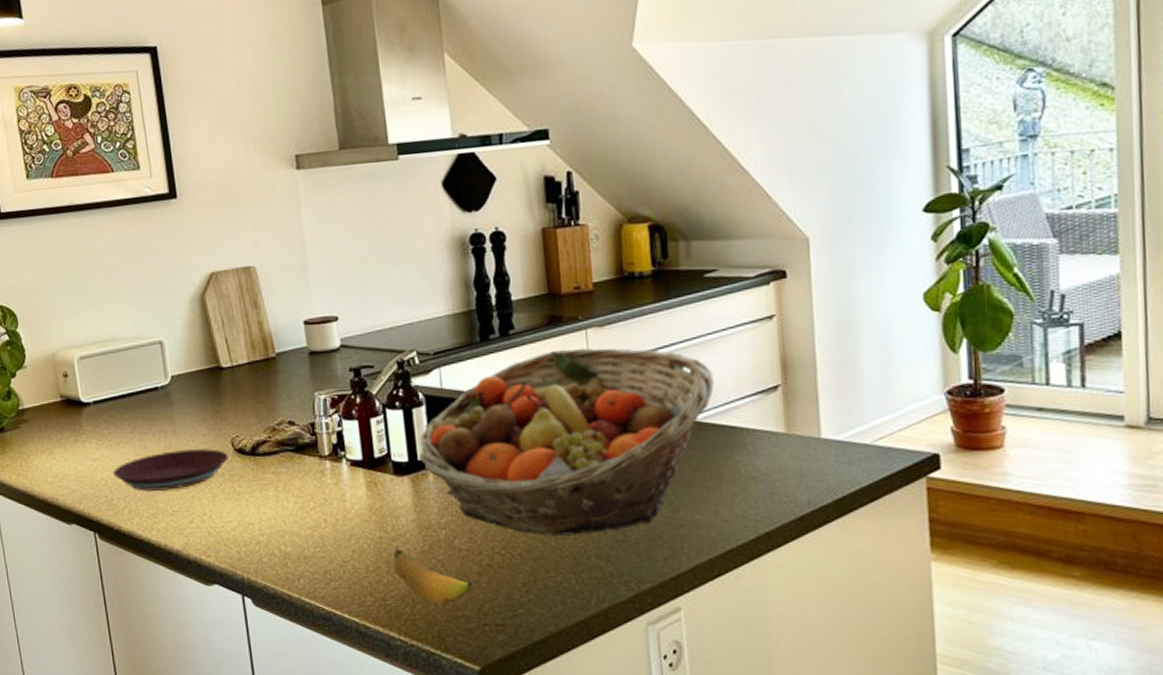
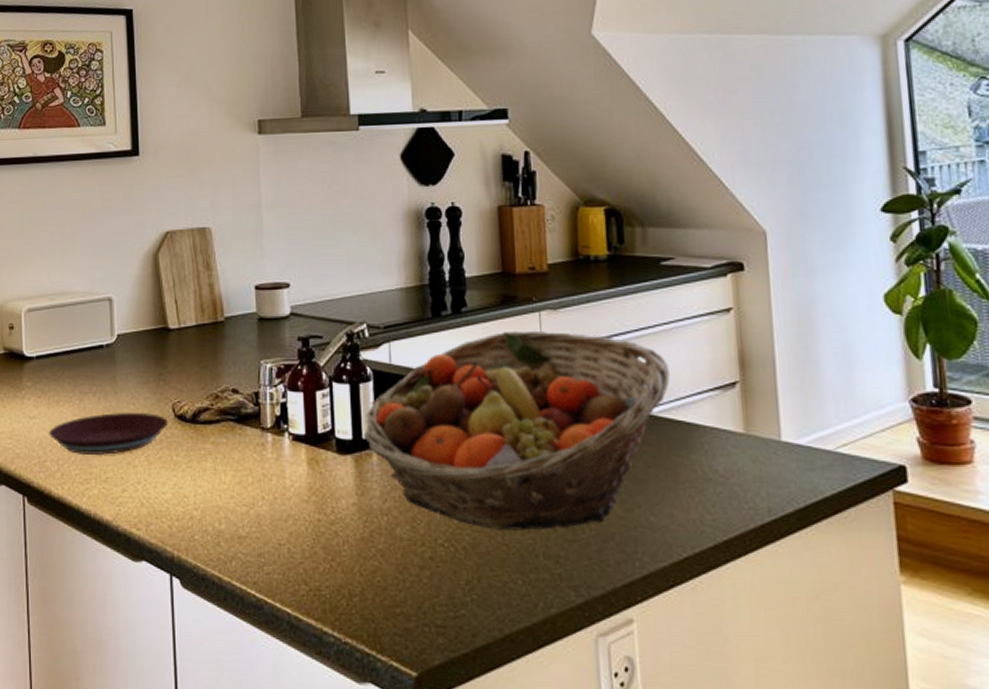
banana: present [394,549,472,605] -> none [332,534,413,599]

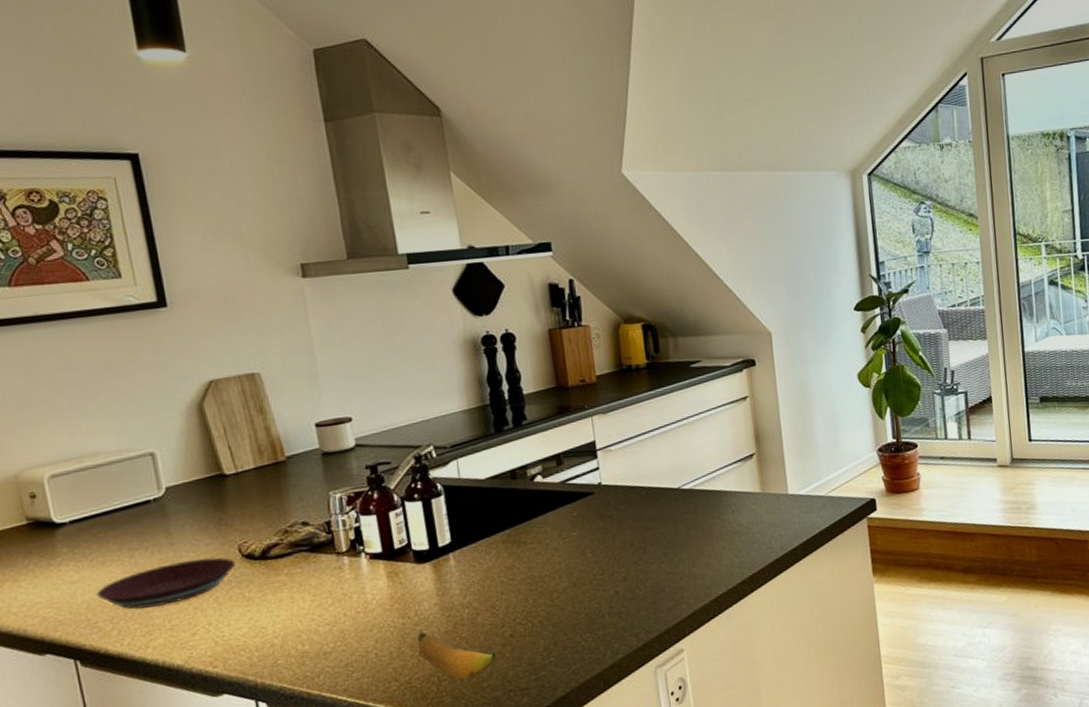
banana: none [332,534,413,599] -> present [418,632,496,679]
fruit basket: present [363,330,670,531] -> none [439,430,702,602]

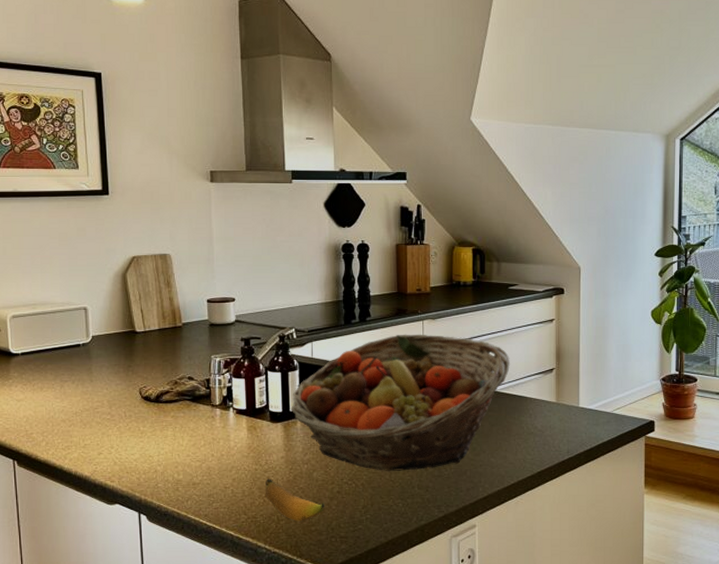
plate: present [97,557,235,609] -> none [35,396,136,429]
fruit basket: none [439,430,702,602] -> present [291,334,510,471]

